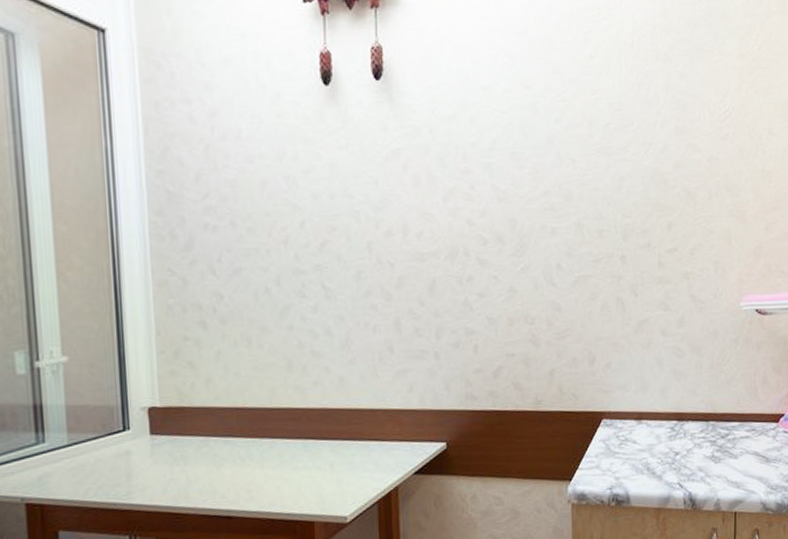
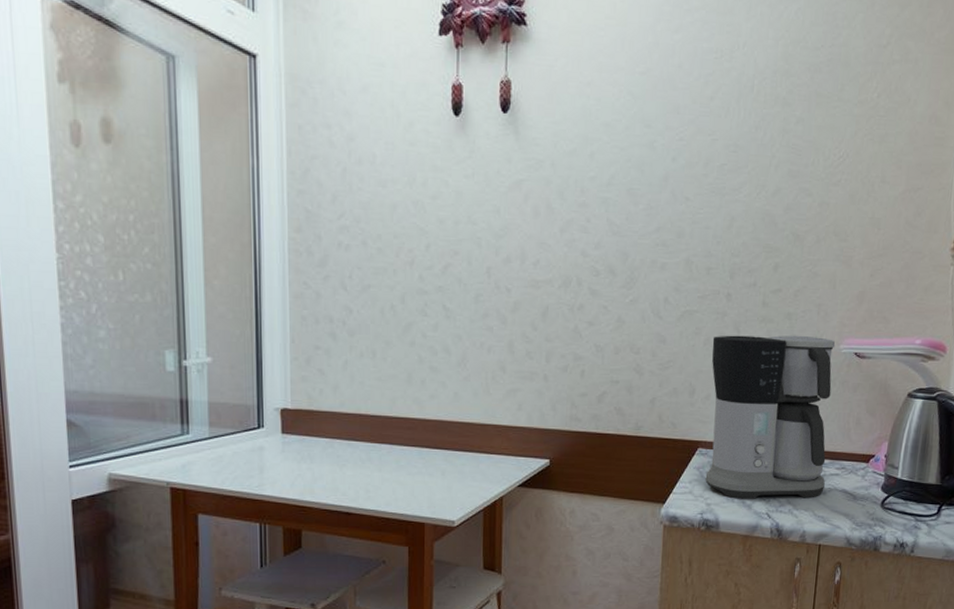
coffee maker: none [610,294,736,470] -> present [705,335,836,499]

